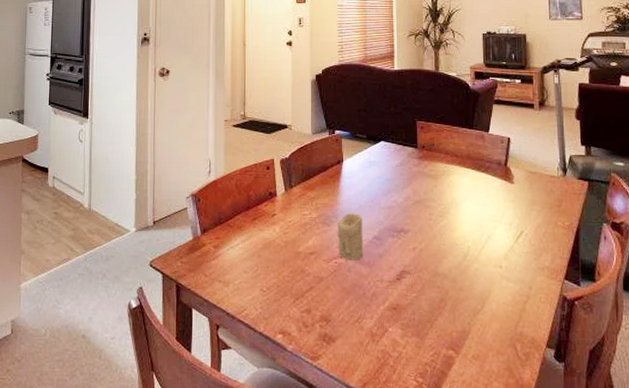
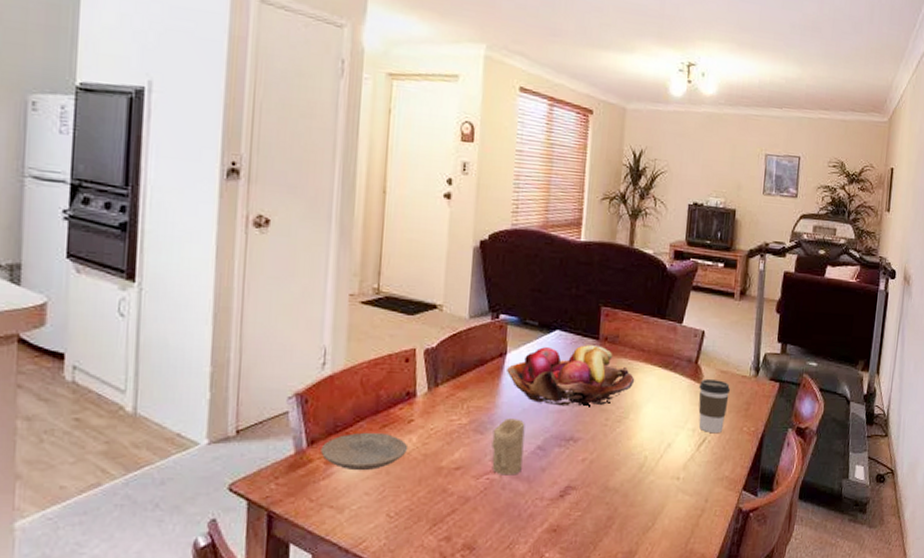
plate: none [210,223,273,254] -> present [320,432,409,471]
fruit basket: none [344,152,452,204] -> present [507,345,635,407]
coffee cup: none [511,178,541,228] -> present [698,378,731,434]

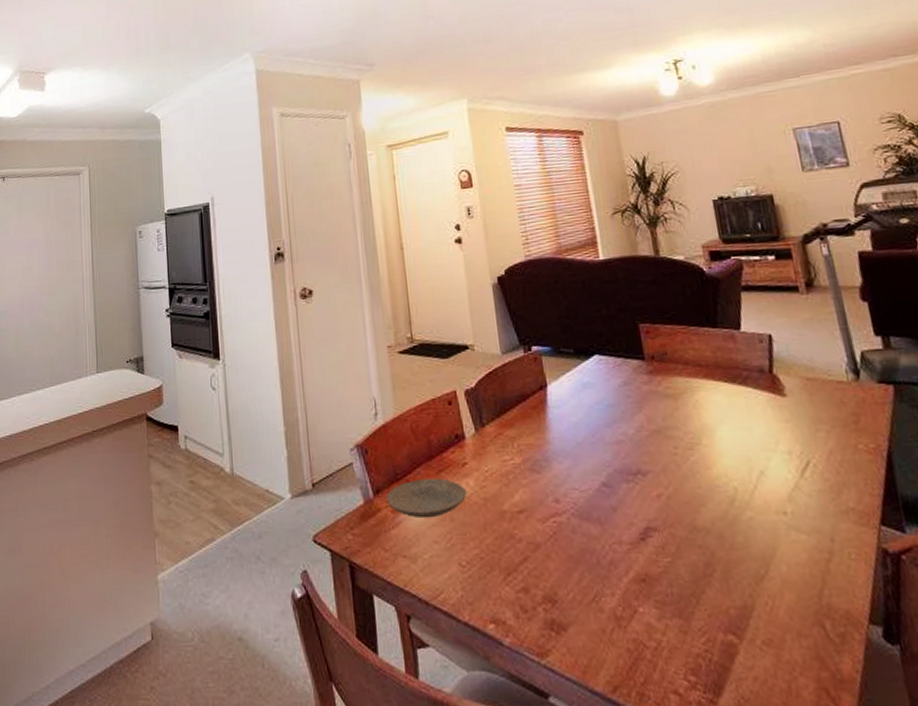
candle: present [491,418,525,476] -> none [549,454,590,518]
fruit basket: present [507,345,635,407] -> none [551,366,699,437]
coffee cup: present [698,378,731,434] -> none [782,389,830,455]

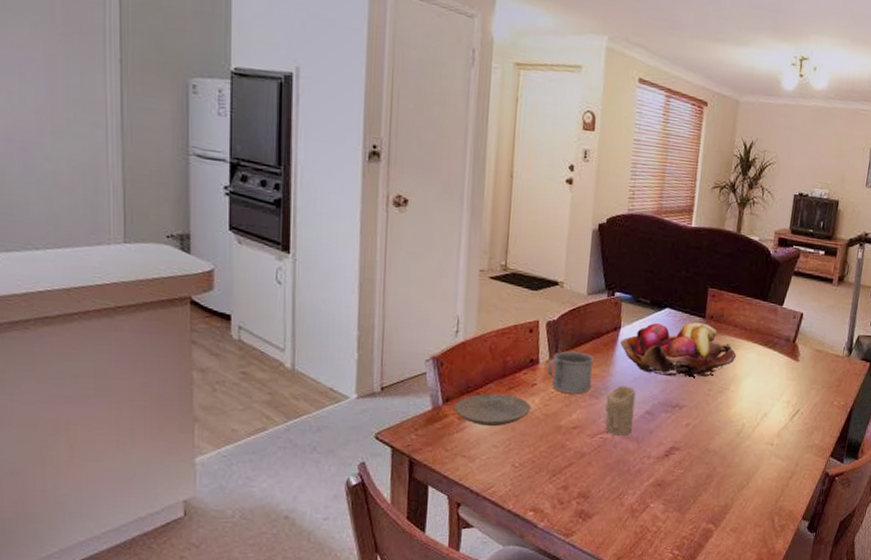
mug: none [474,419,529,470] -> present [546,351,594,394]
candle: none [549,454,590,518] -> present [605,386,636,436]
fruit basket: none [551,366,699,437] -> present [620,322,737,377]

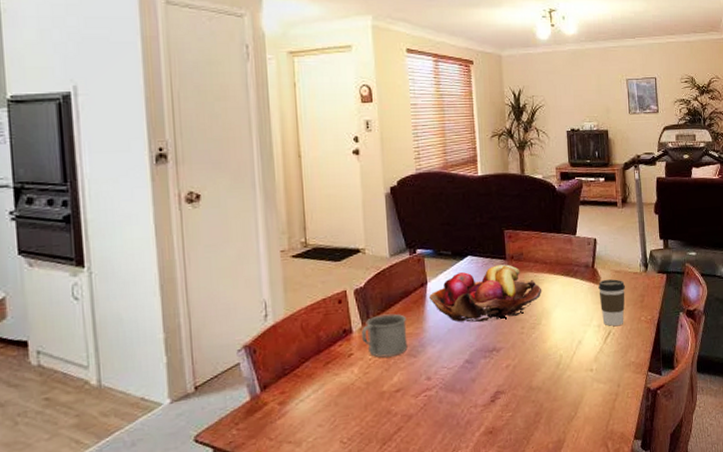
plate: present [454,393,532,427] -> none [273,369,352,407]
candle: present [605,386,636,436] -> none [424,339,454,391]
coffee cup: none [793,356,825,406] -> present [598,279,626,326]

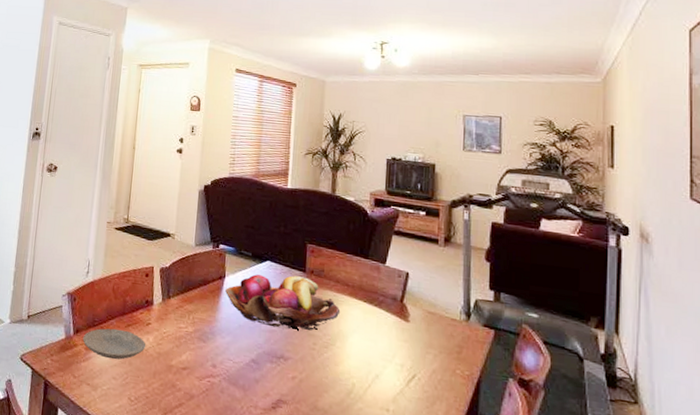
plate: none [273,369,352,407] -> present [83,328,146,360]
mug: present [361,313,408,358] -> none [160,295,202,336]
coffee cup: present [598,279,626,326] -> none [406,317,440,372]

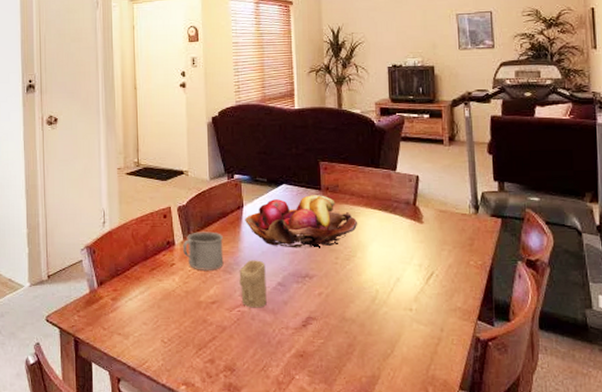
plate: present [83,328,146,360] -> none [108,274,173,305]
mug: none [160,295,202,336] -> present [182,231,224,270]
candle: none [212,332,241,382] -> present [239,260,267,308]

